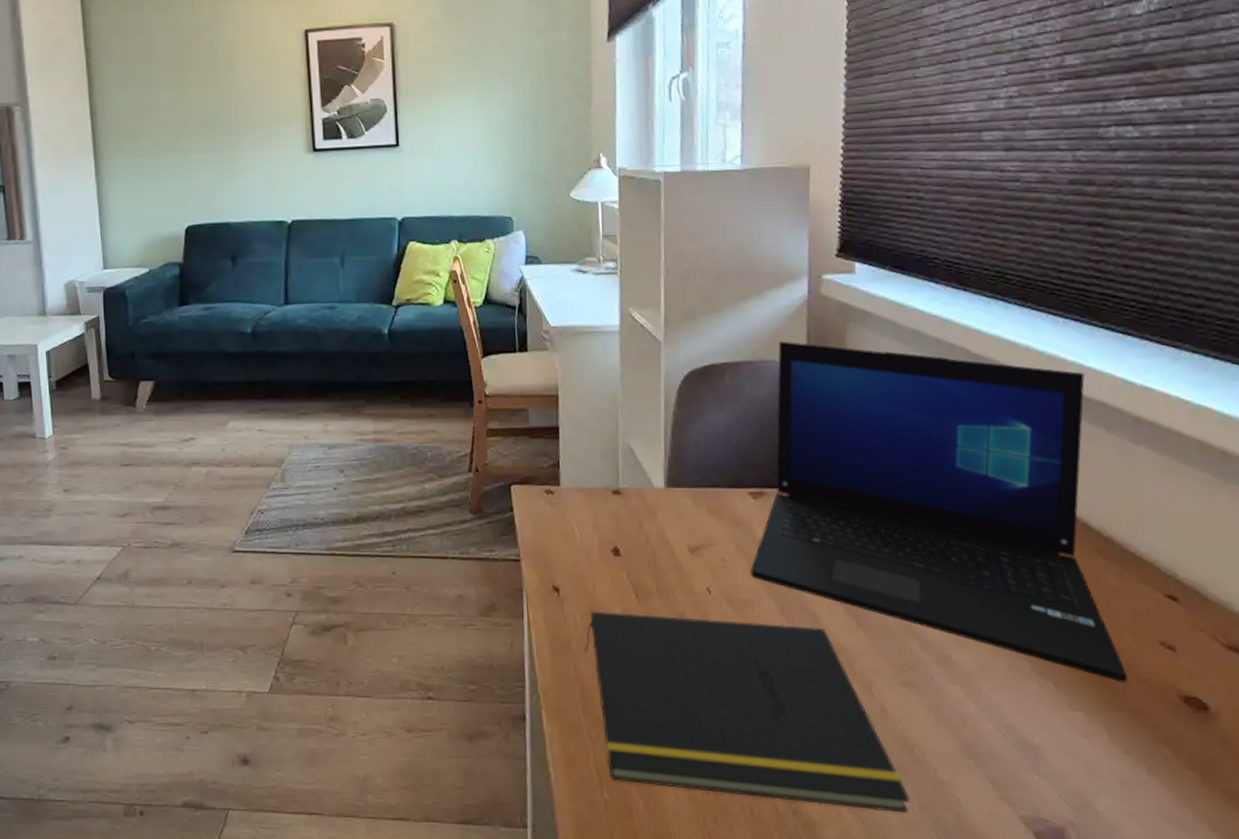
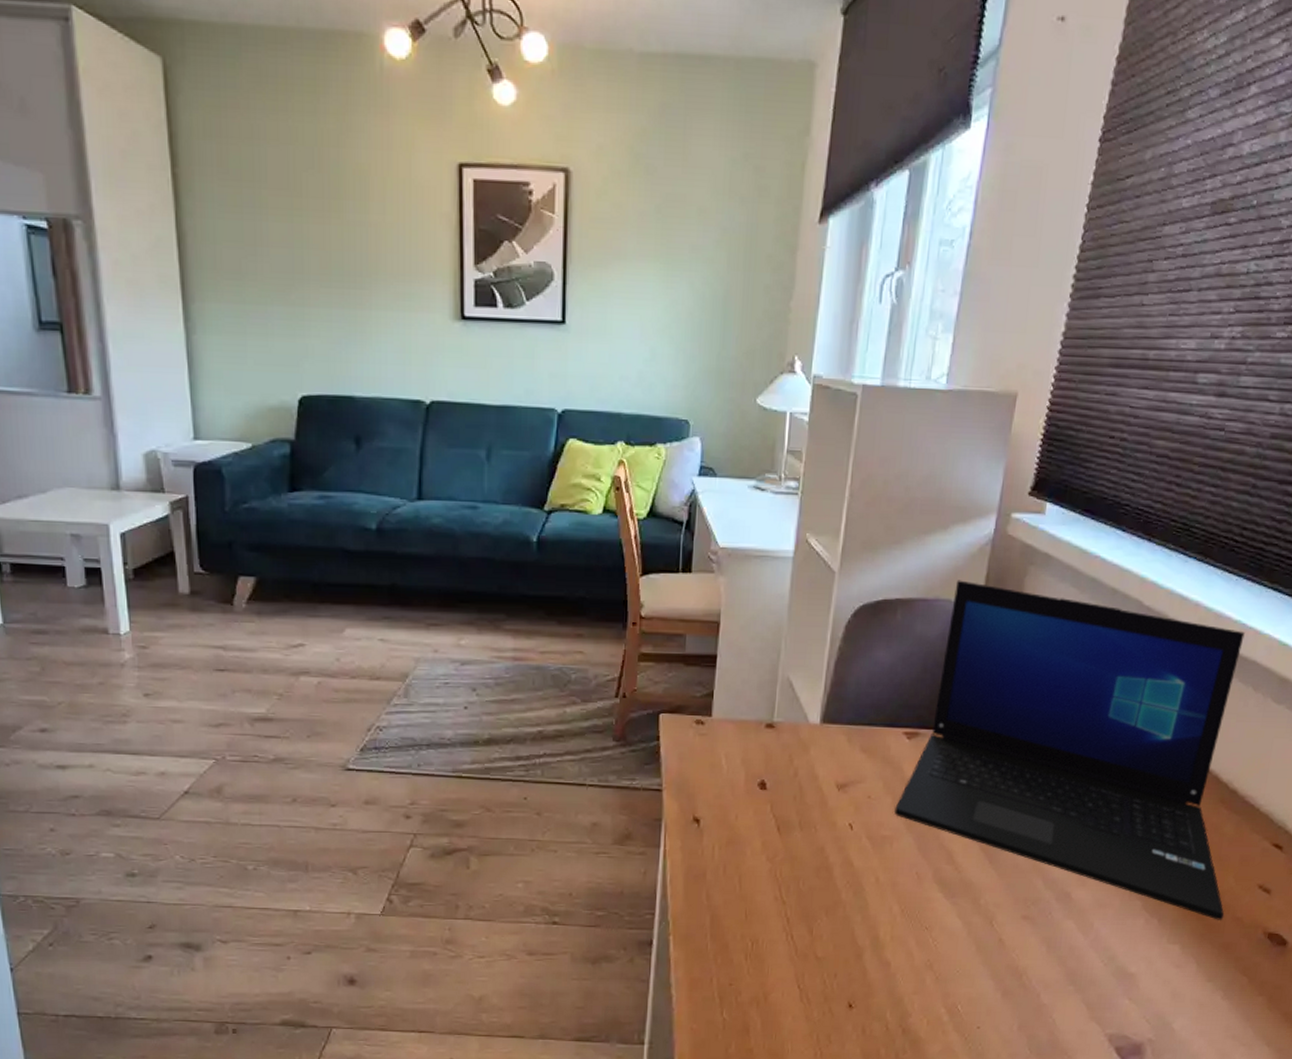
notepad: present [585,611,911,813] -> none [719,843,1012,1031]

